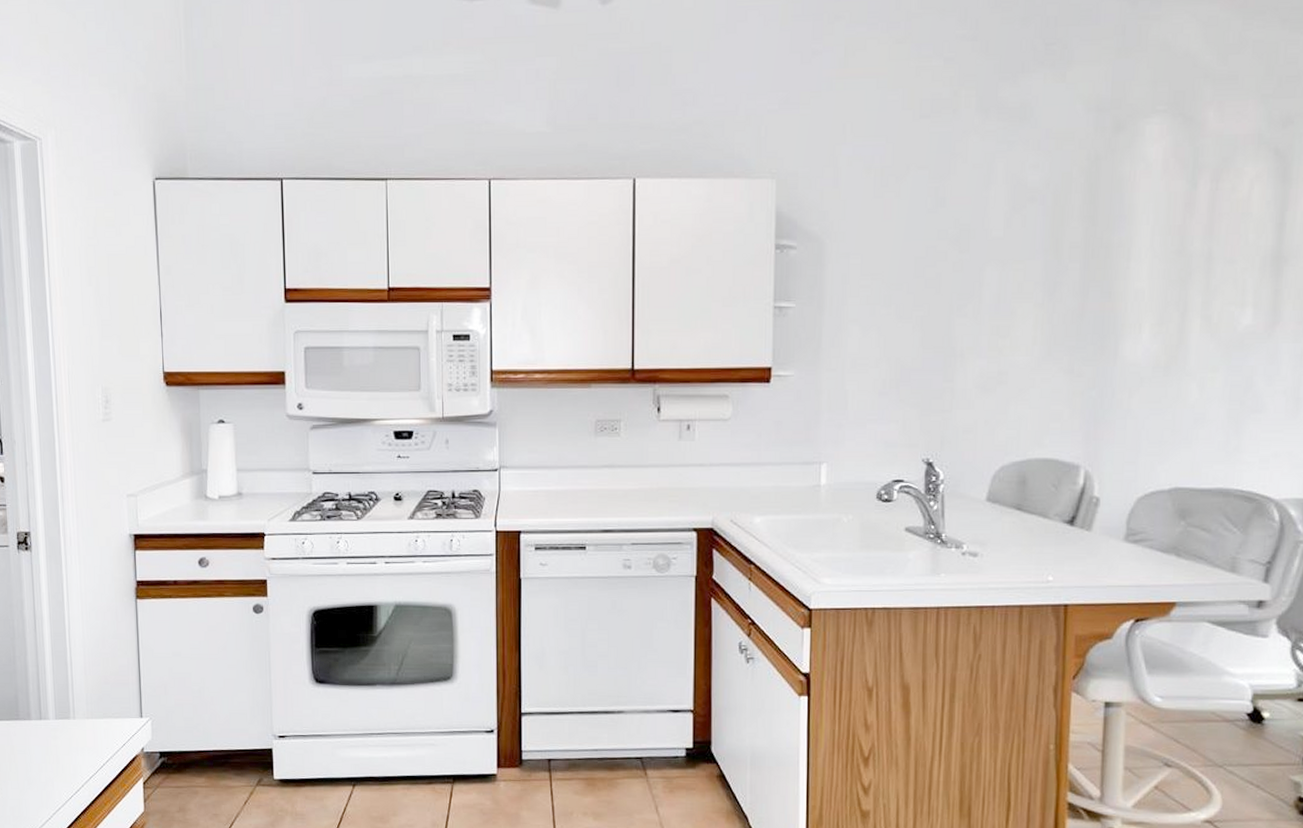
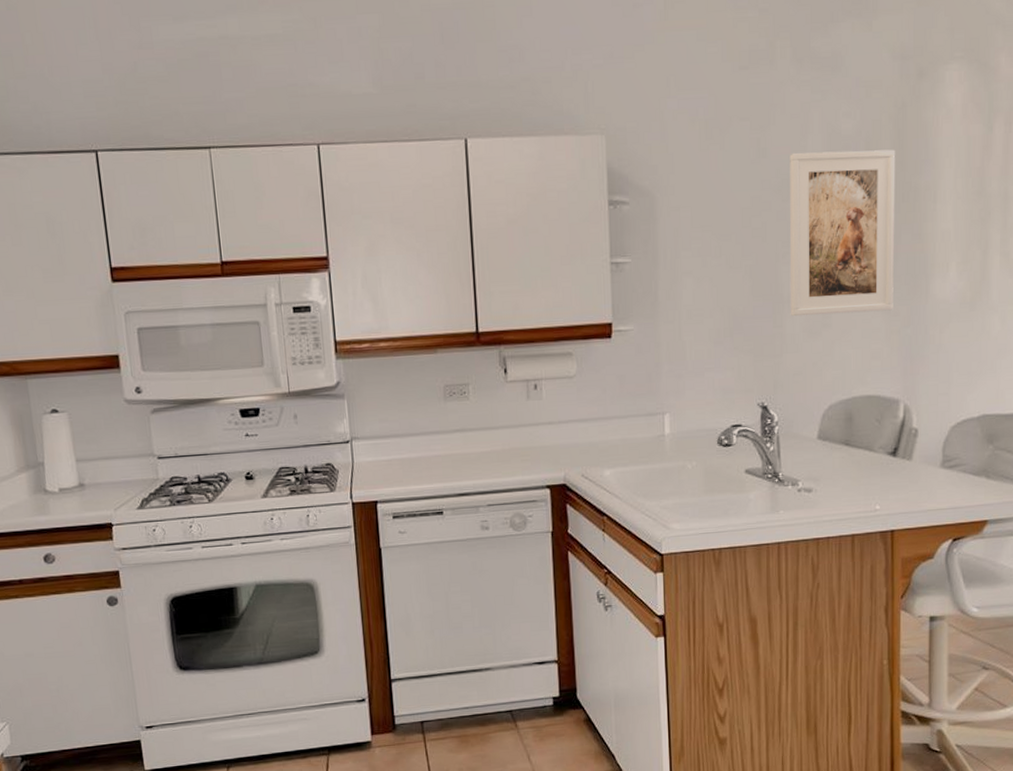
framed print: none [962,203,1087,372] -> present [789,149,896,317]

